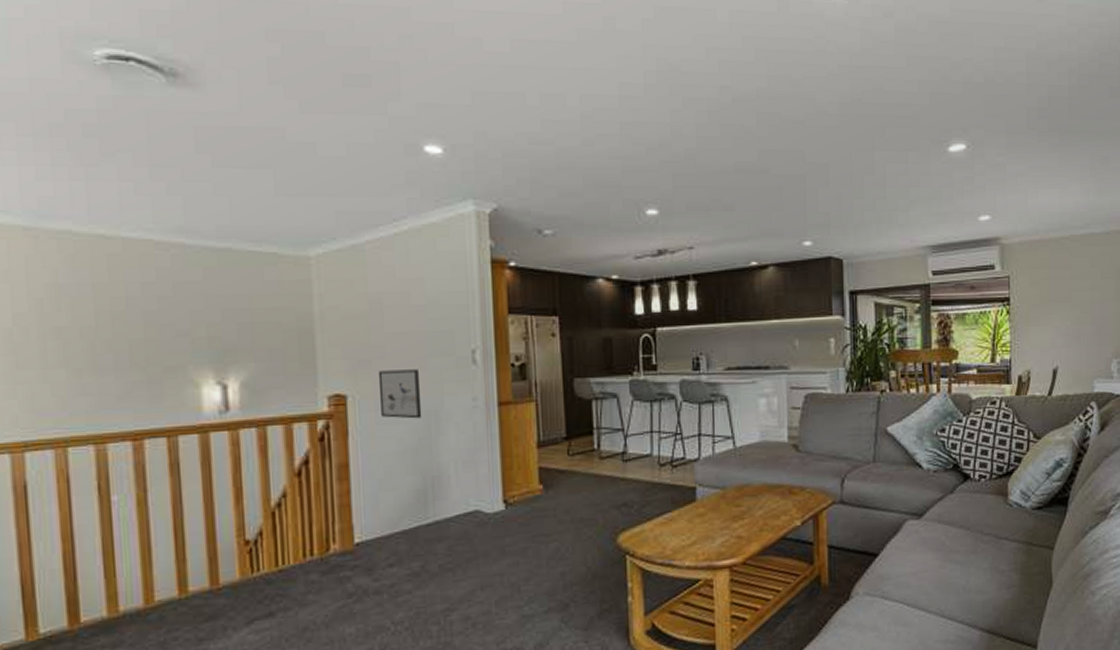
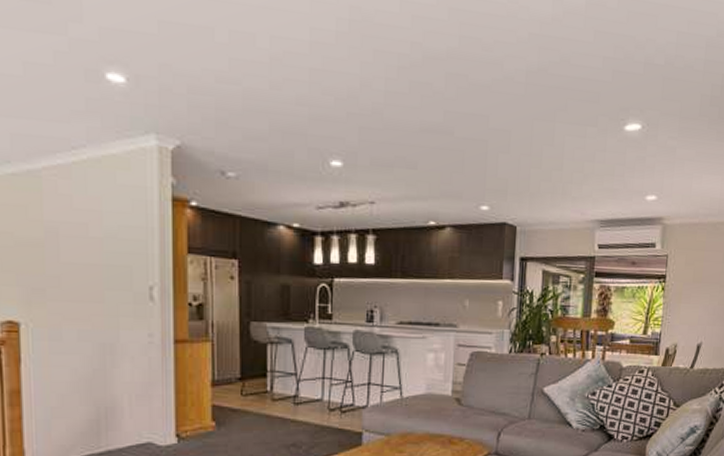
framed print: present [378,369,422,419] -> none [52,300,97,351]

